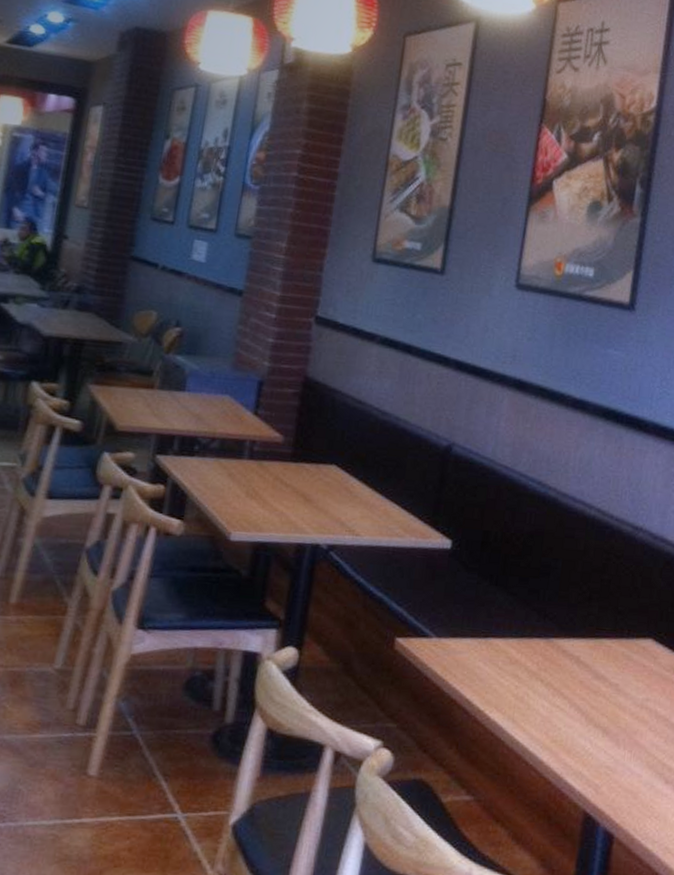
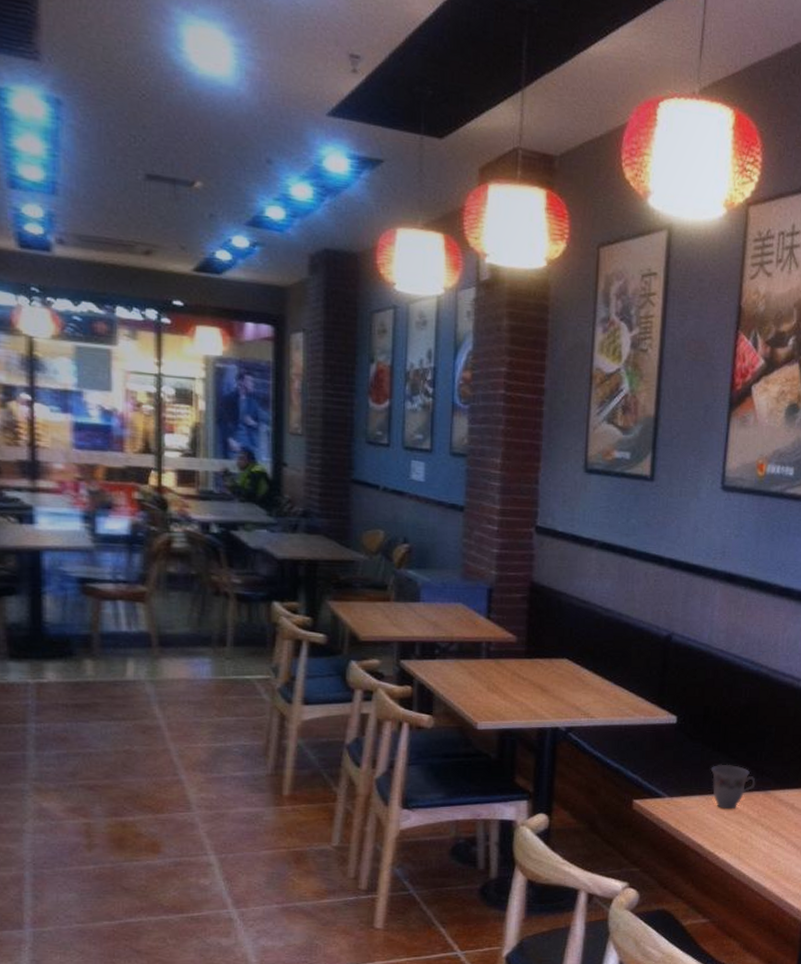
teacup: none [486,601,537,658] -> present [710,764,756,809]

